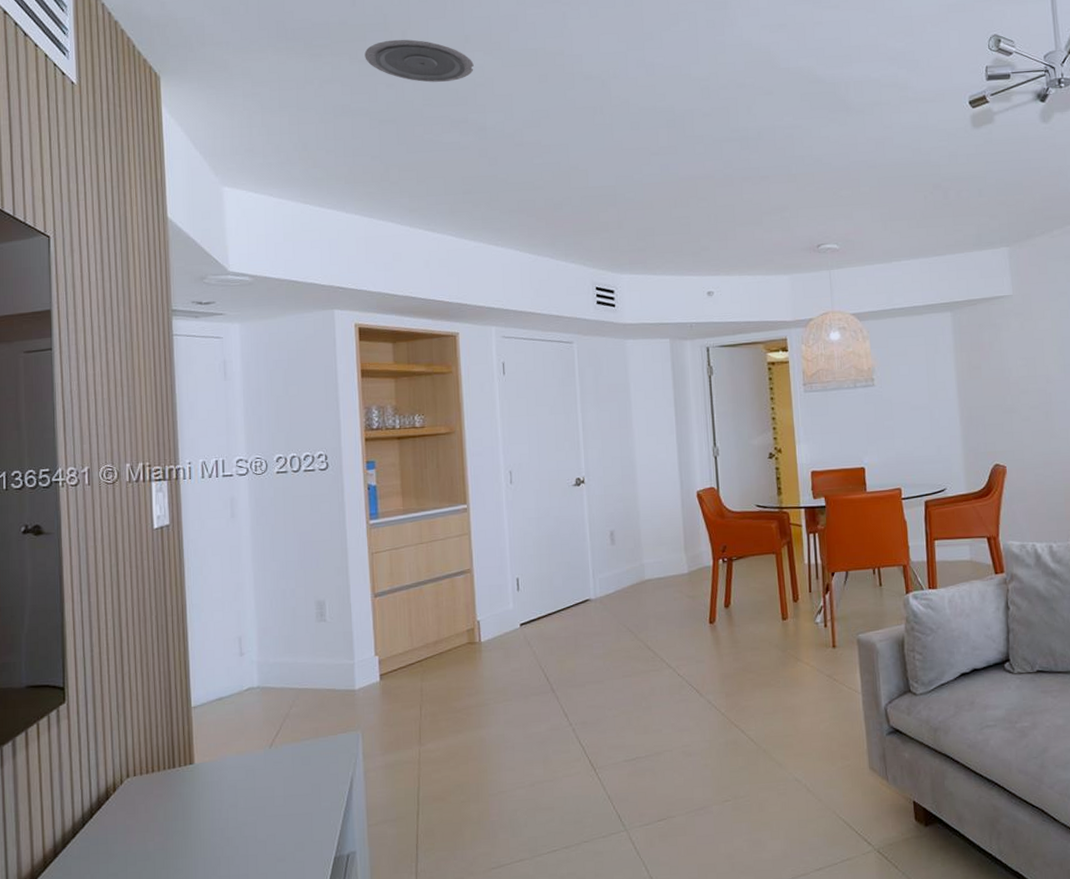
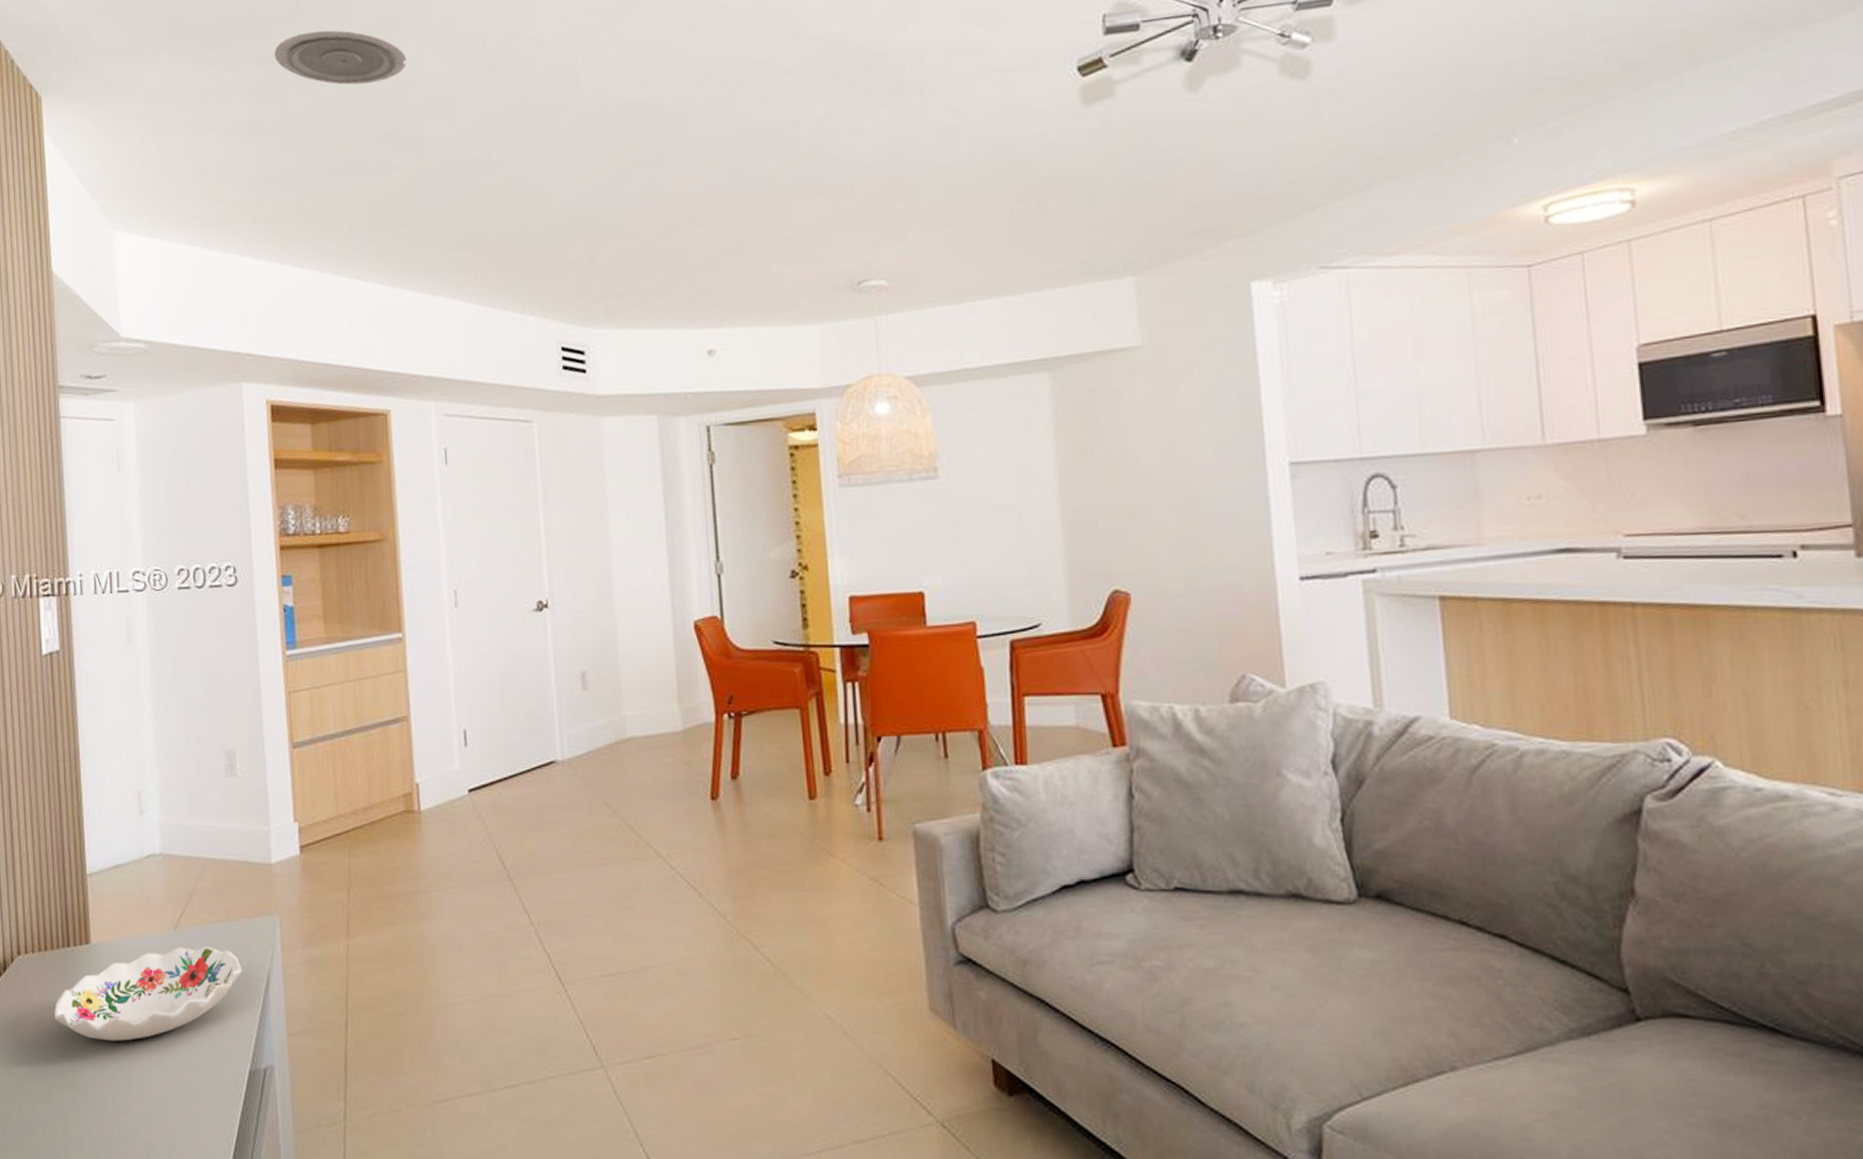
decorative bowl: none [160,759,328,843] -> present [54,946,242,1041]

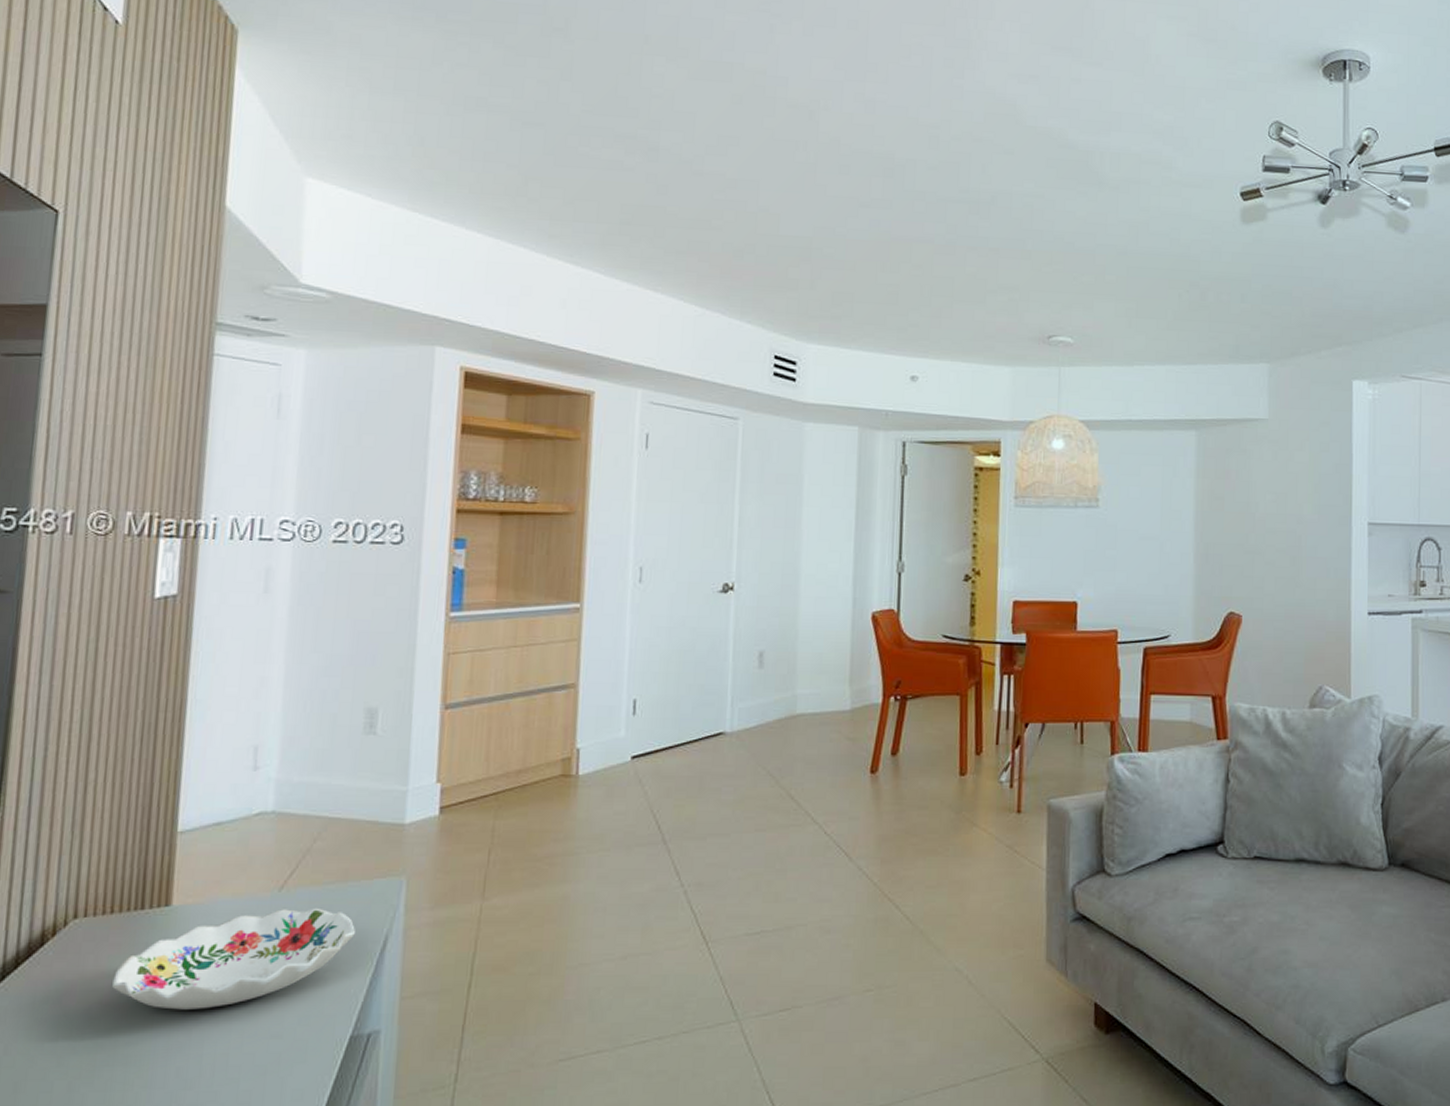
recessed light: present [274,30,407,85] -> none [513,27,652,87]

